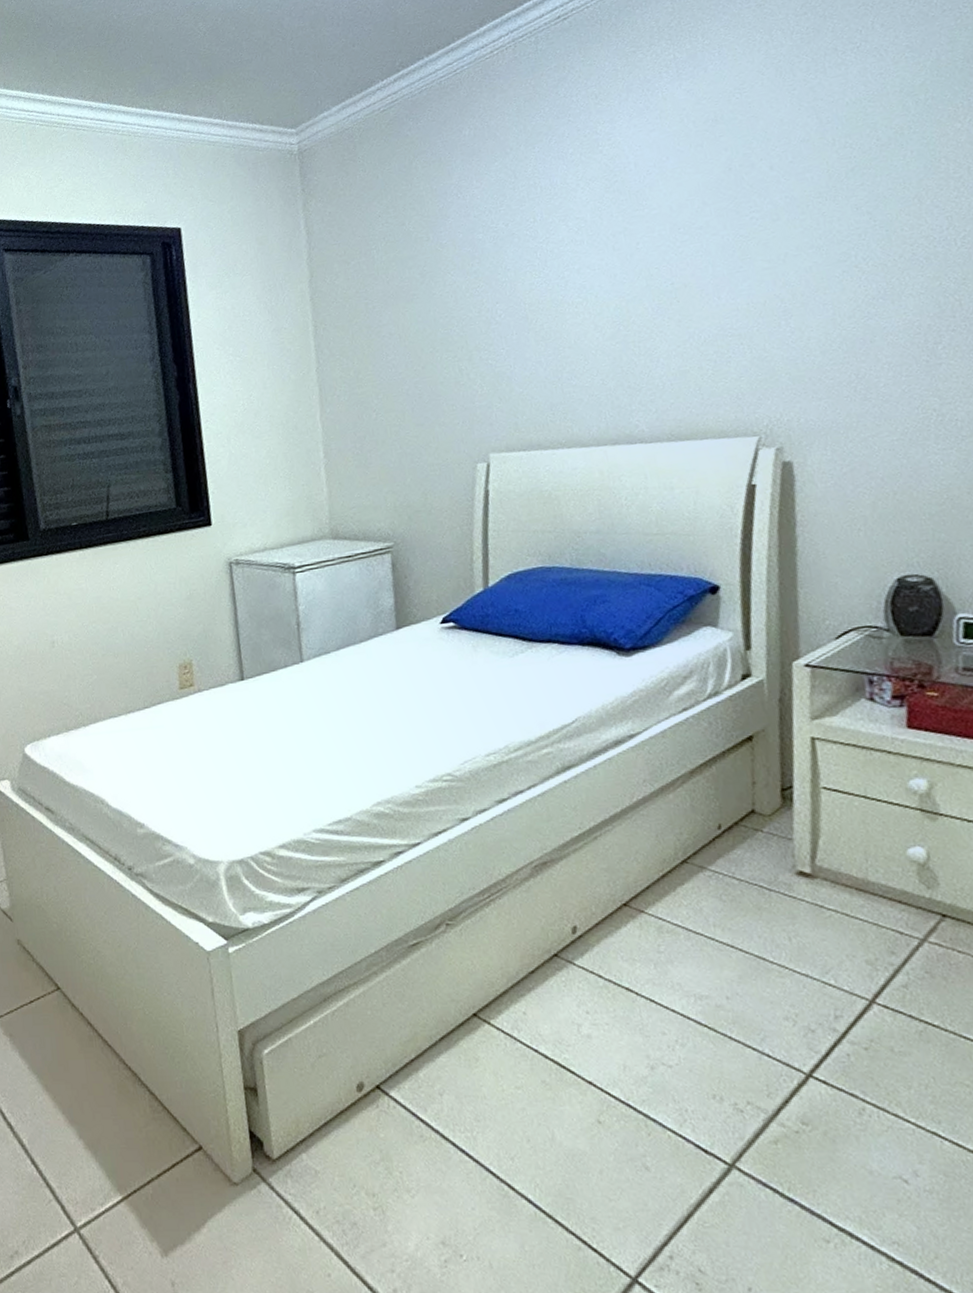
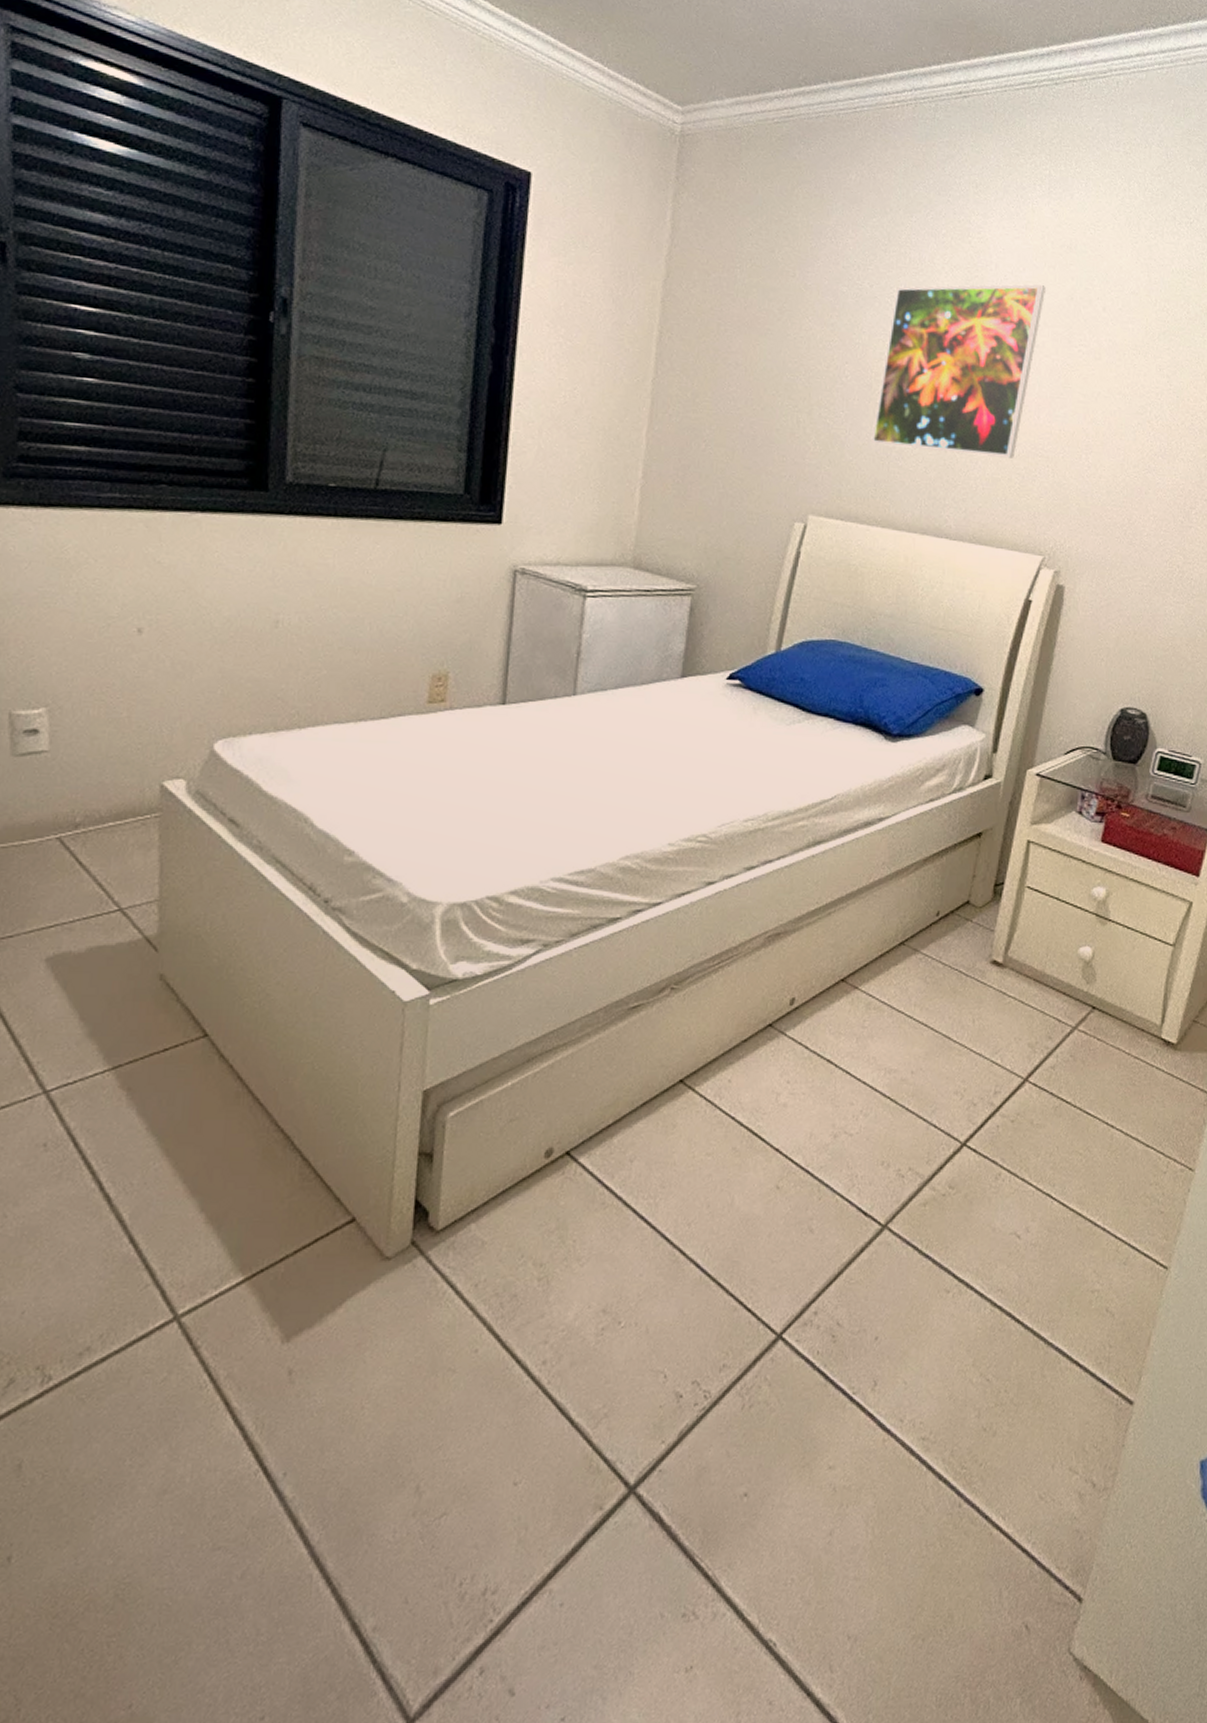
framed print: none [532,166,701,371] -> present [871,283,1045,458]

